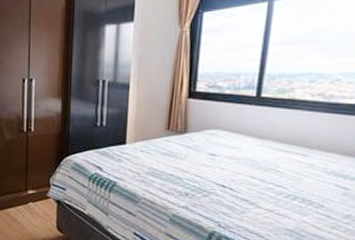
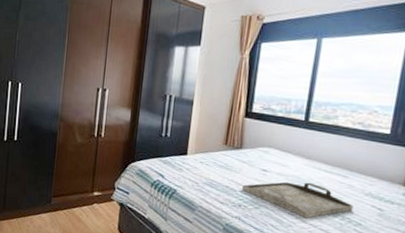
serving tray: none [189,164,315,204] -> present [242,181,354,219]

